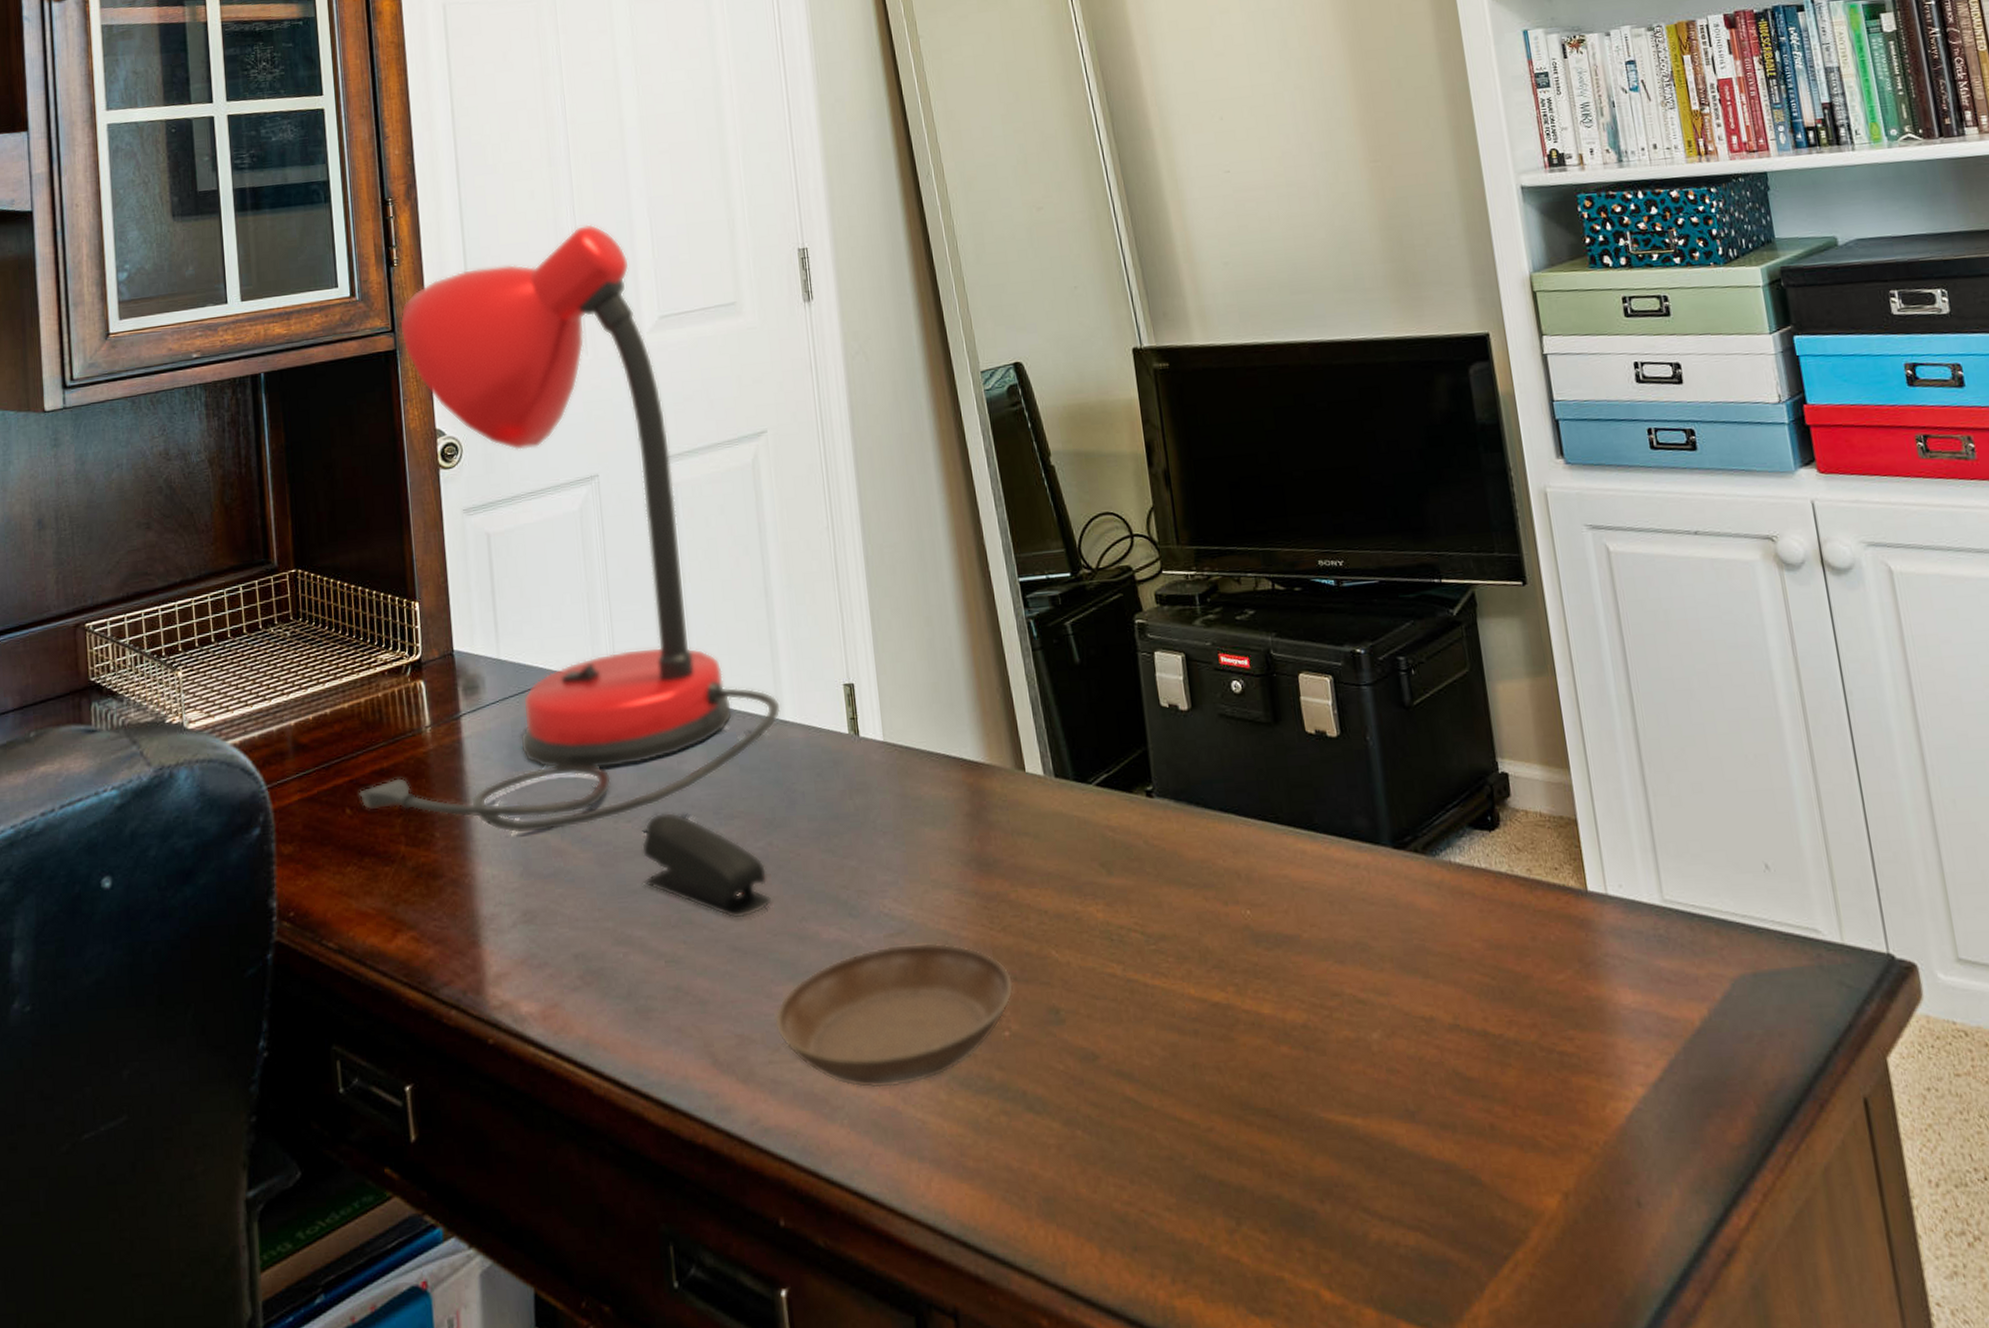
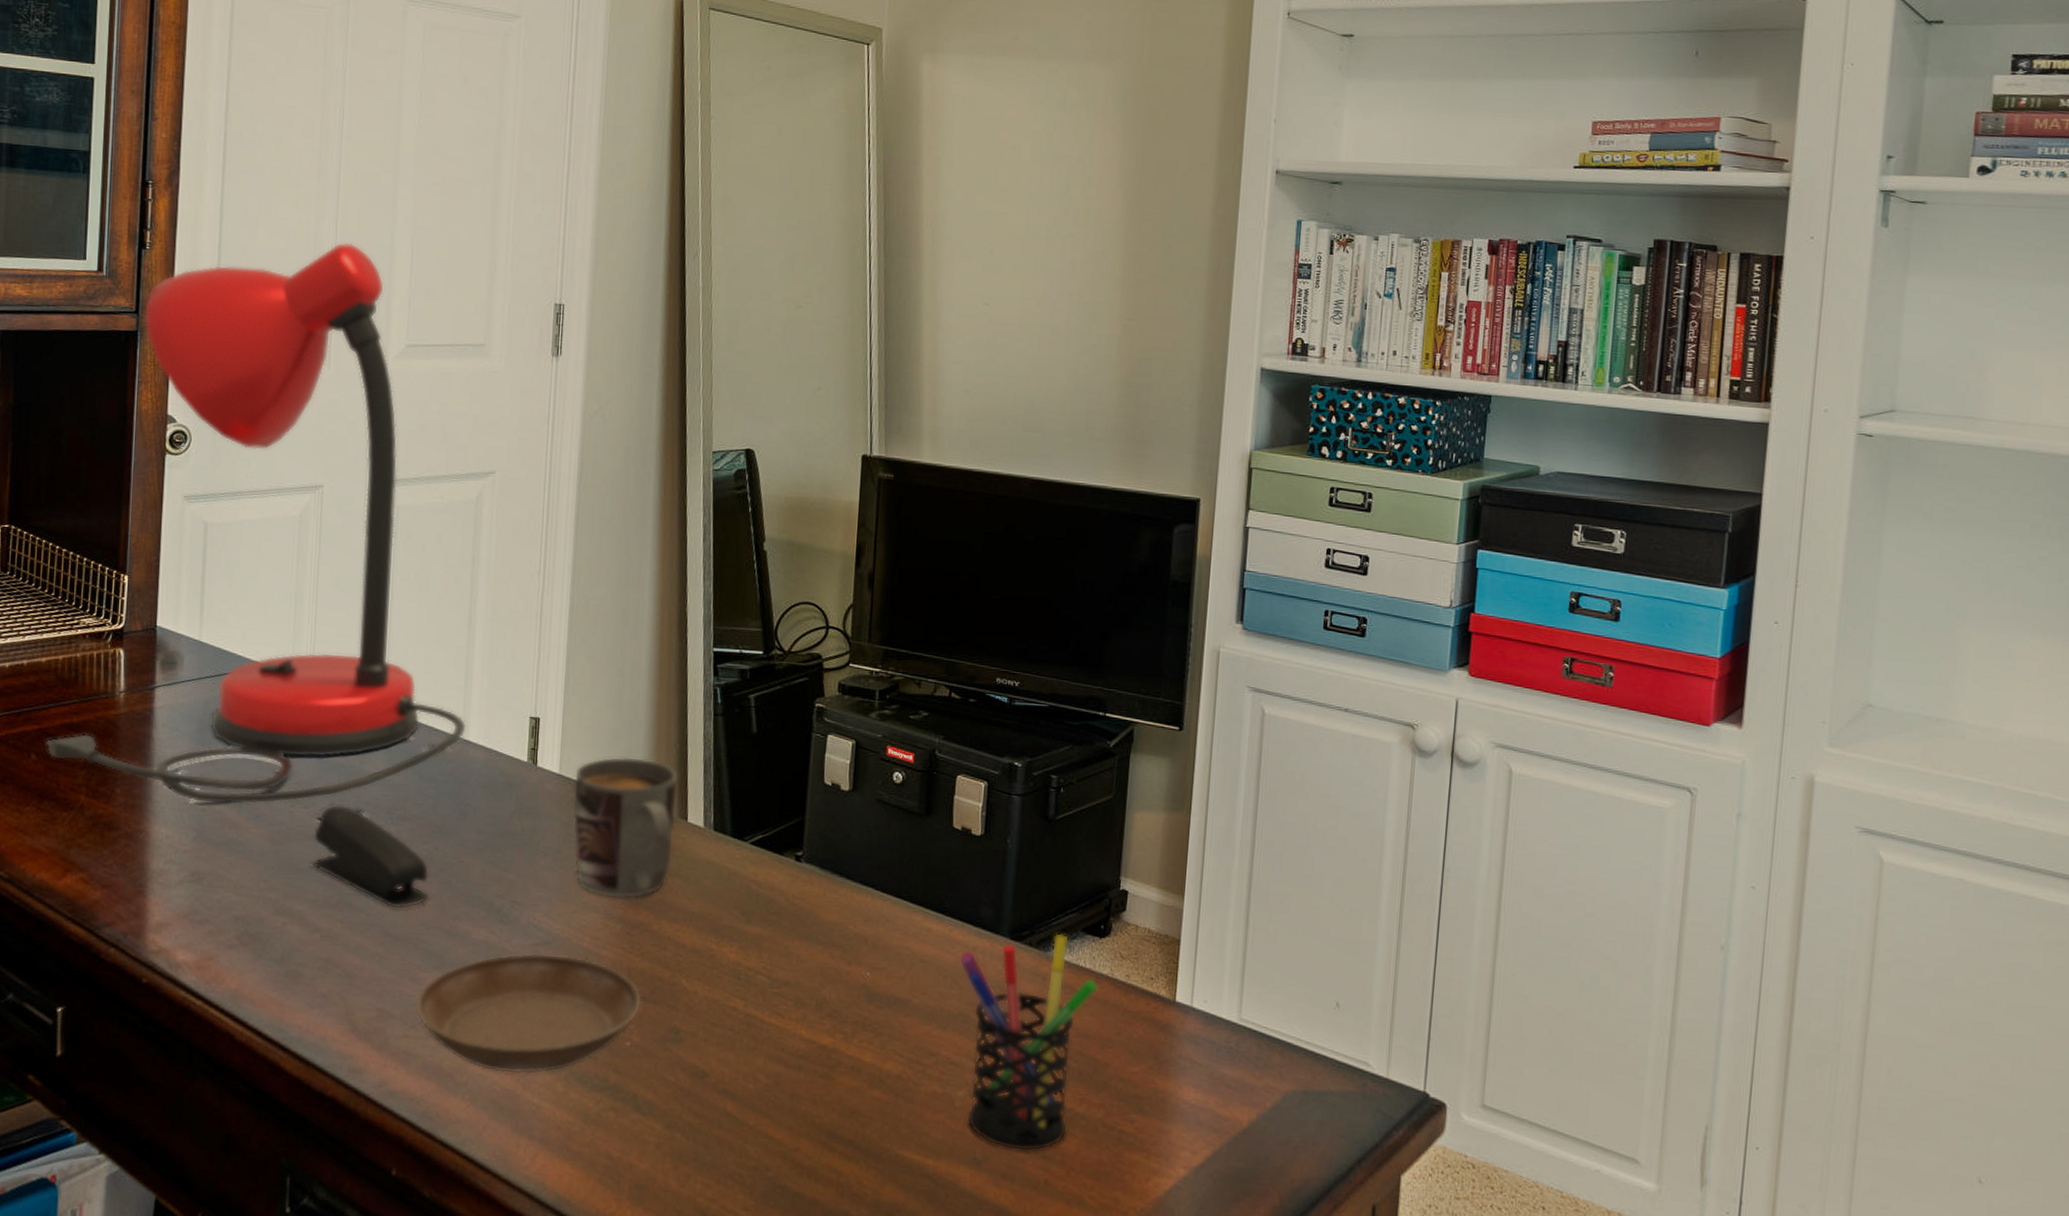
mug: none [899,709,1017,871] -> present [572,756,679,899]
pen holder: none [1342,833,1502,1094] -> present [959,933,1099,1152]

